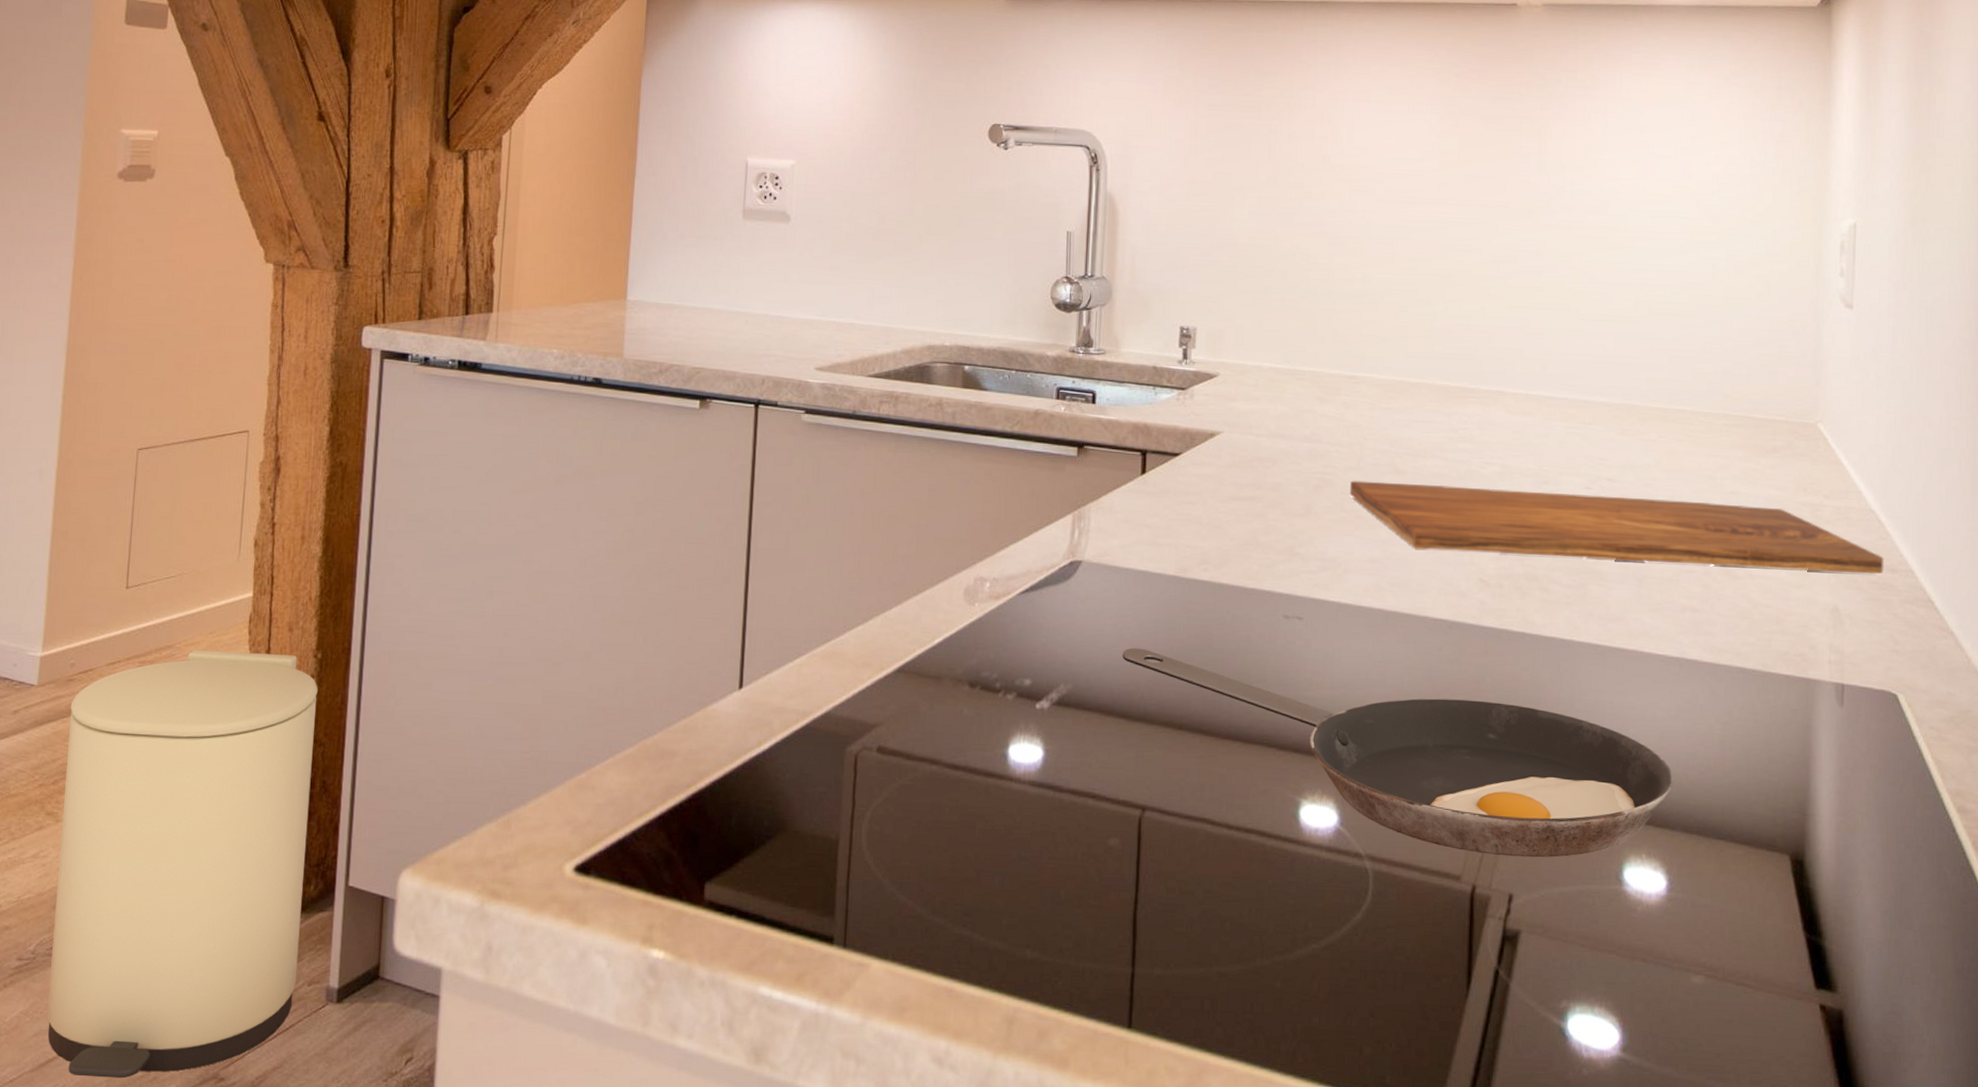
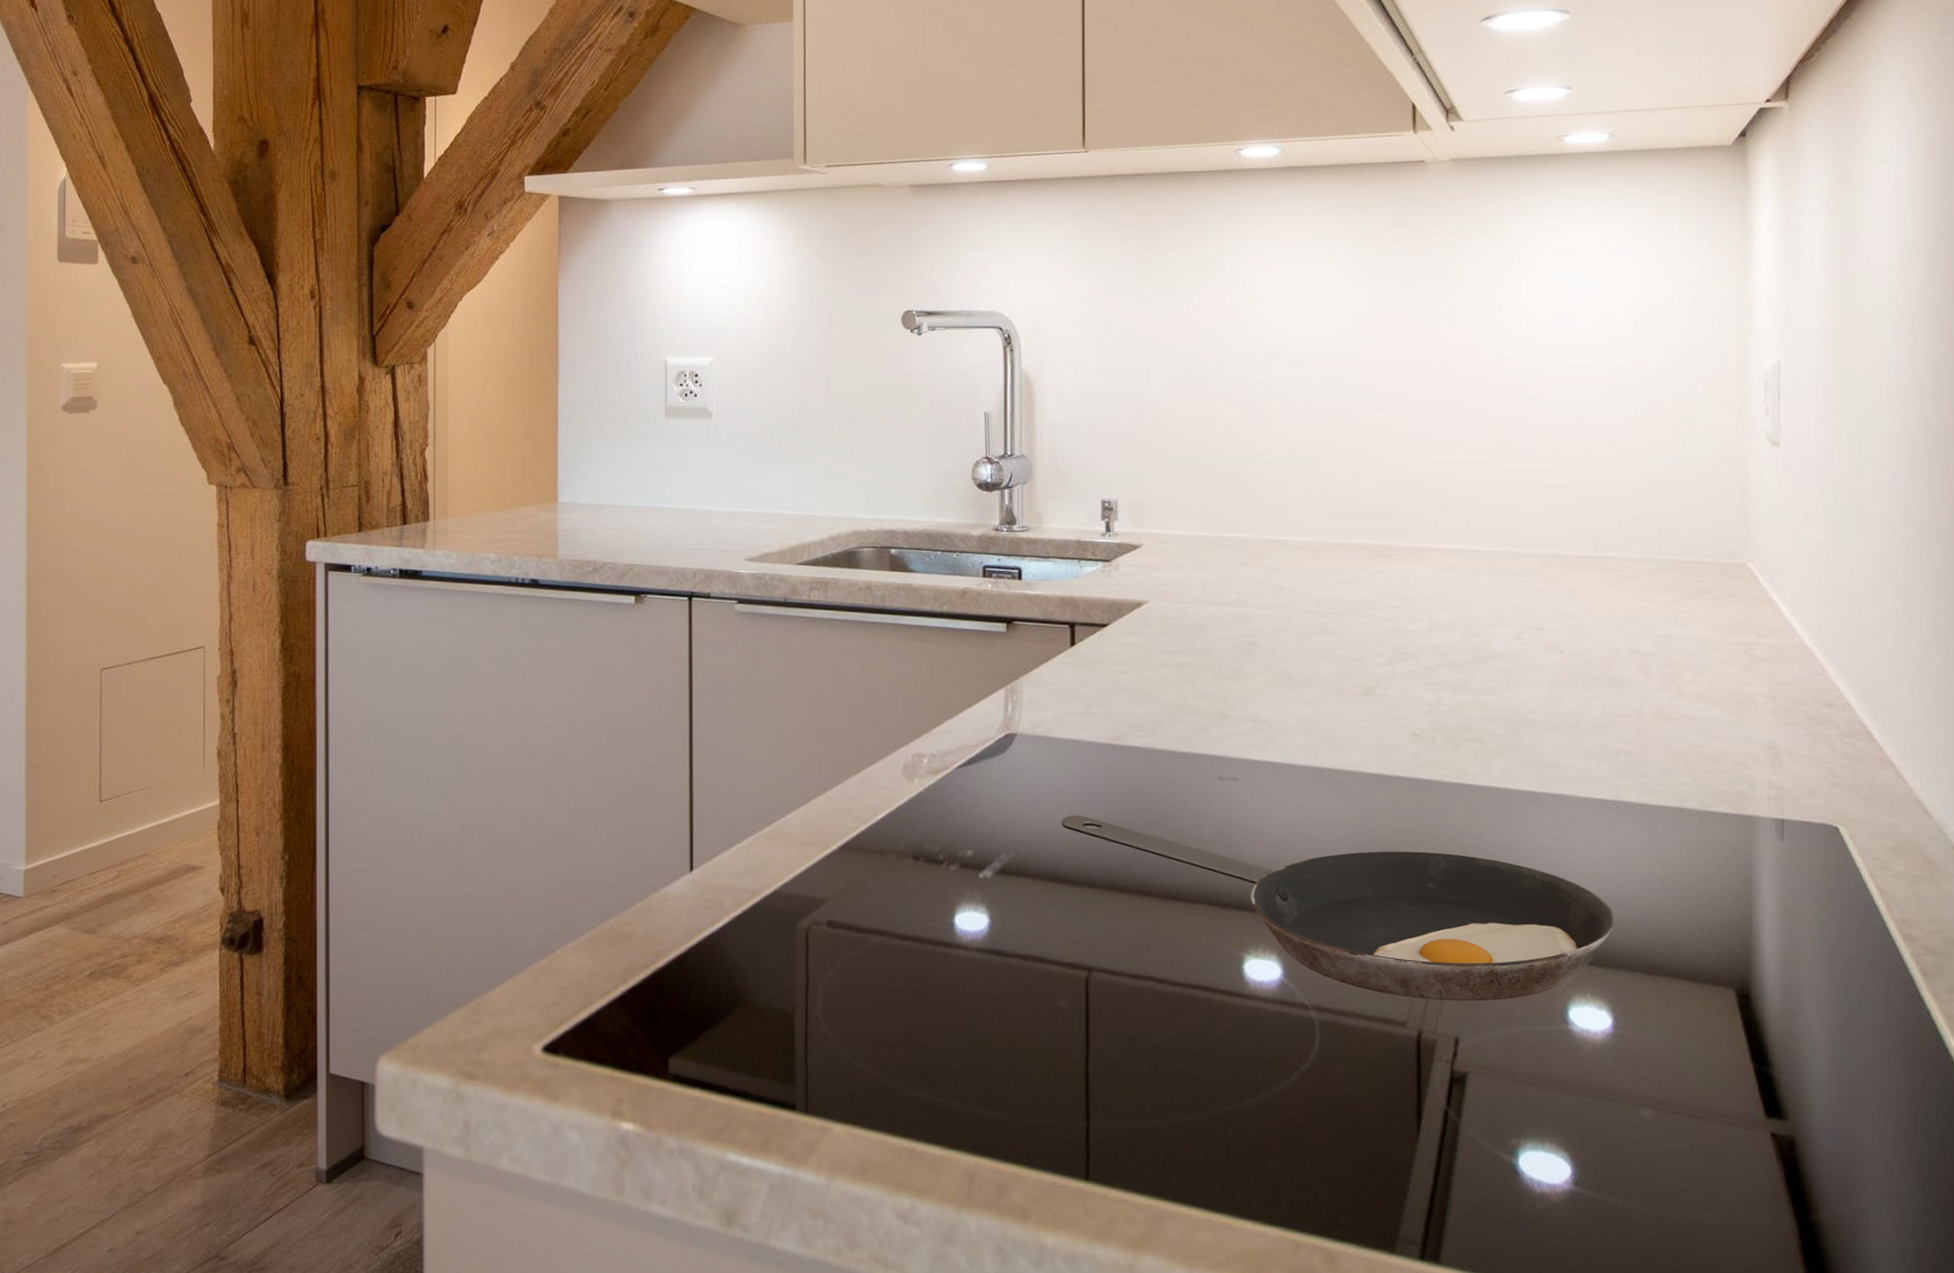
pedal bin: present [47,649,318,1079] -> none [56,857,288,1261]
cutting board: present [1349,480,1885,575] -> none [1278,642,1821,710]

